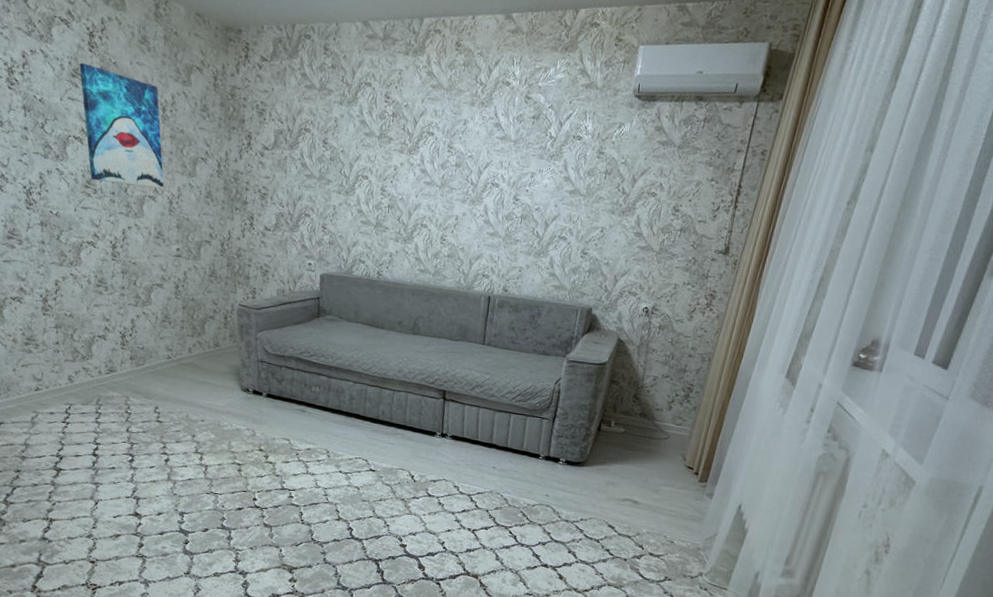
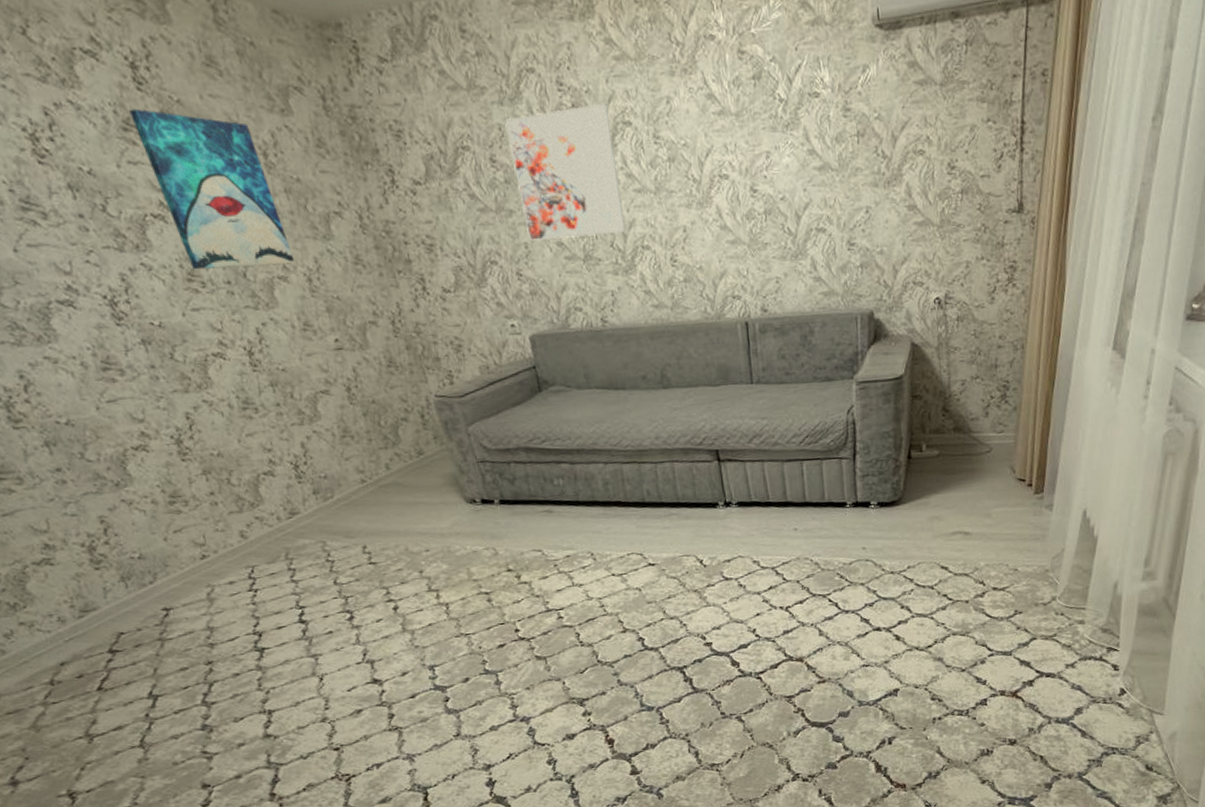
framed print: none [337,115,419,211] -> present [504,103,626,242]

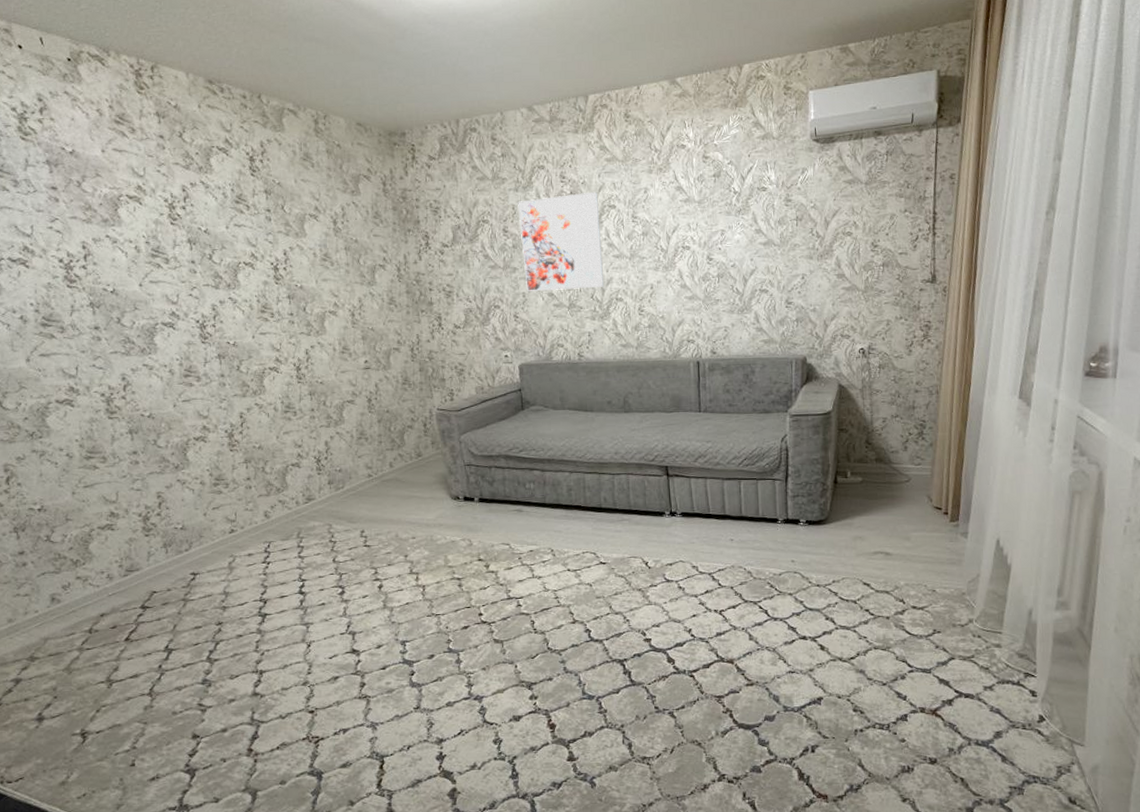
wall art: present [129,108,295,270] -> none [243,188,344,304]

